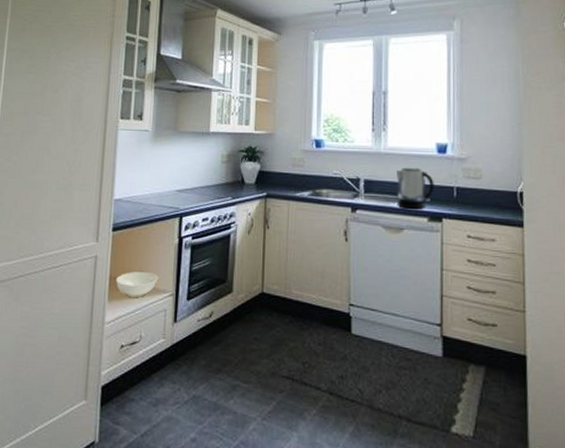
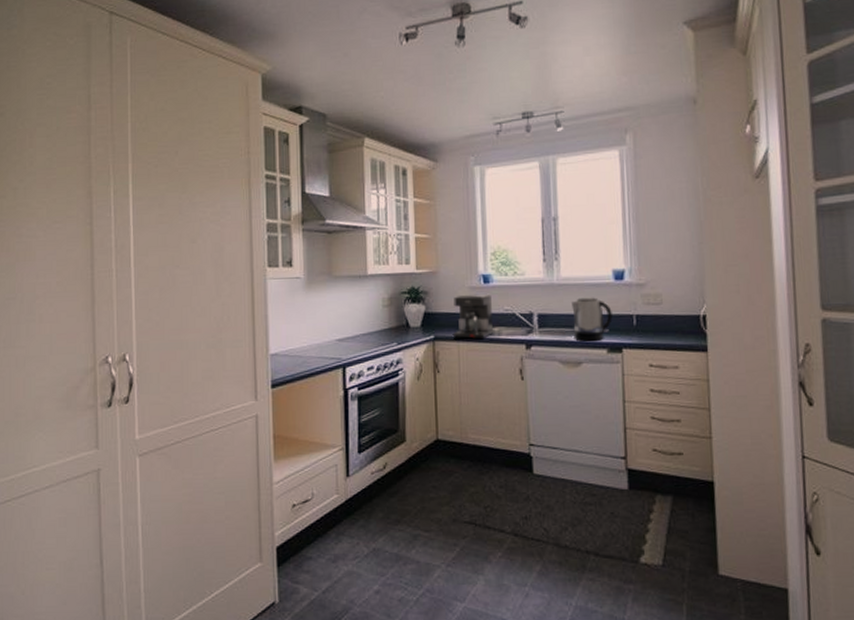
bowl: present [116,272,158,298] -> none [281,428,325,456]
coffee maker: none [285,156,322,199] -> present [453,294,493,339]

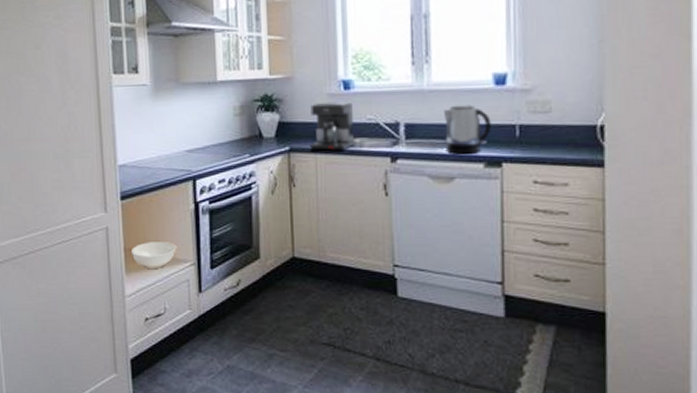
bowl: none [281,428,325,456] -> present [132,242,176,270]

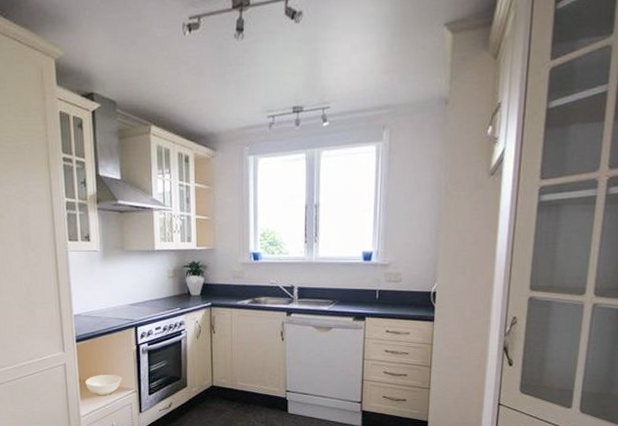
coffee maker: present [310,101,354,151] -> none [227,269,260,306]
kettle: present [444,104,491,154] -> none [326,274,359,311]

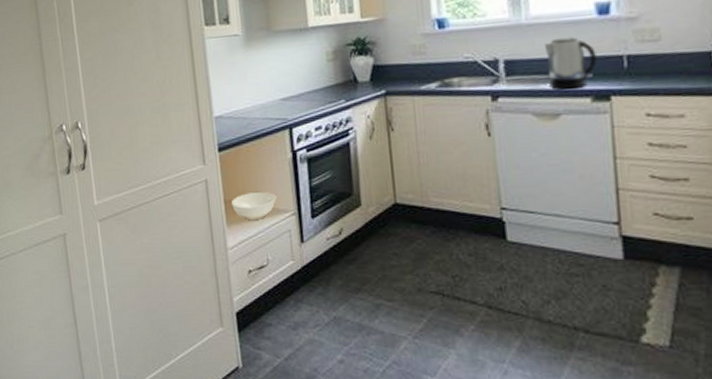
kettle: none [326,274,359,311] -> present [545,37,597,89]

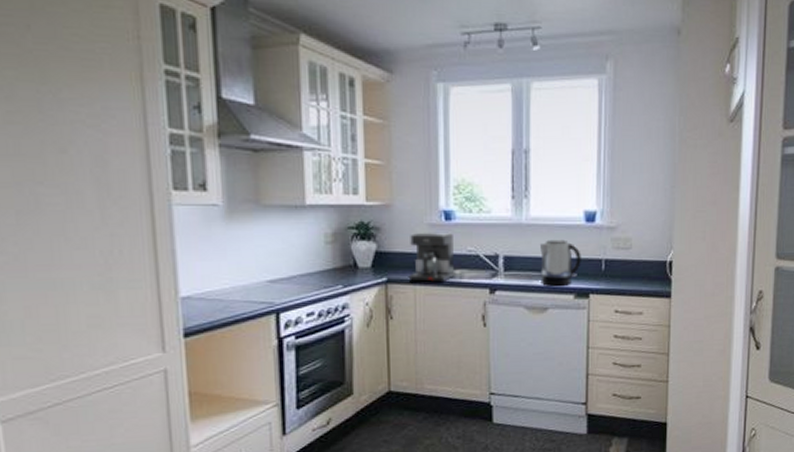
bowl: present [232,192,276,221] -> none [198,382,255,415]
coffee maker: none [405,41,452,93] -> present [409,232,454,282]

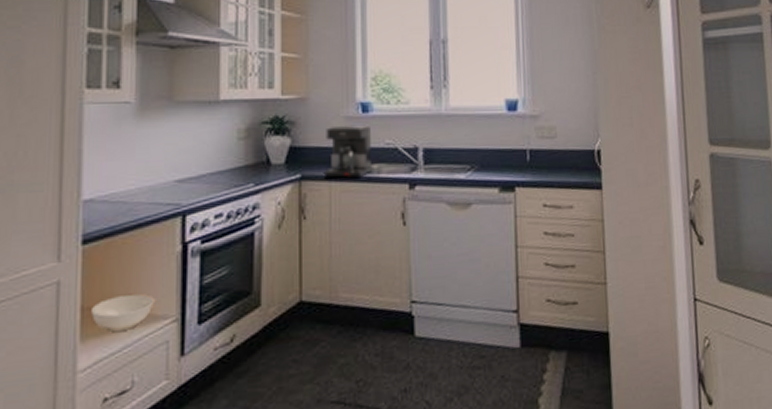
bowl: none [198,382,255,415] -> present [91,294,154,333]
kettle: present [540,239,581,286] -> none [461,129,505,179]

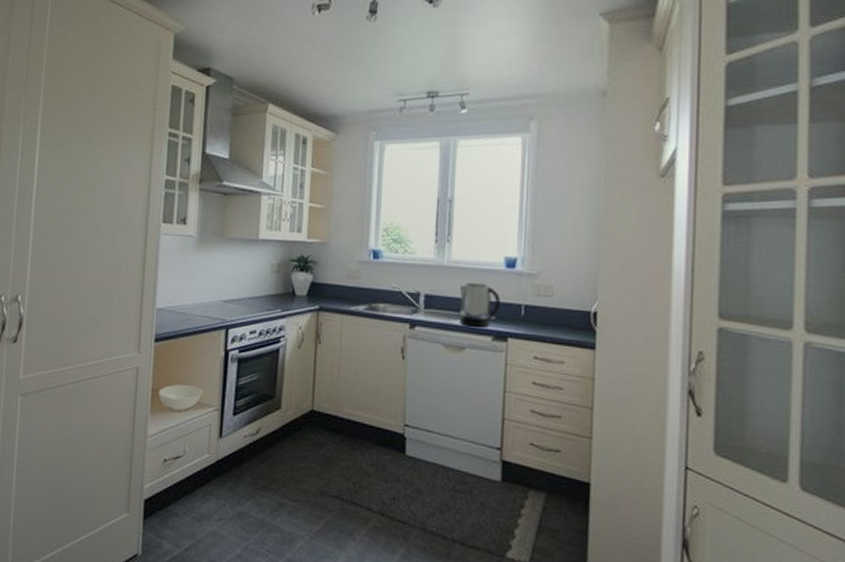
coffee maker: present [325,125,371,179] -> none [338,268,380,314]
kettle: none [461,129,505,179] -> present [459,282,501,327]

